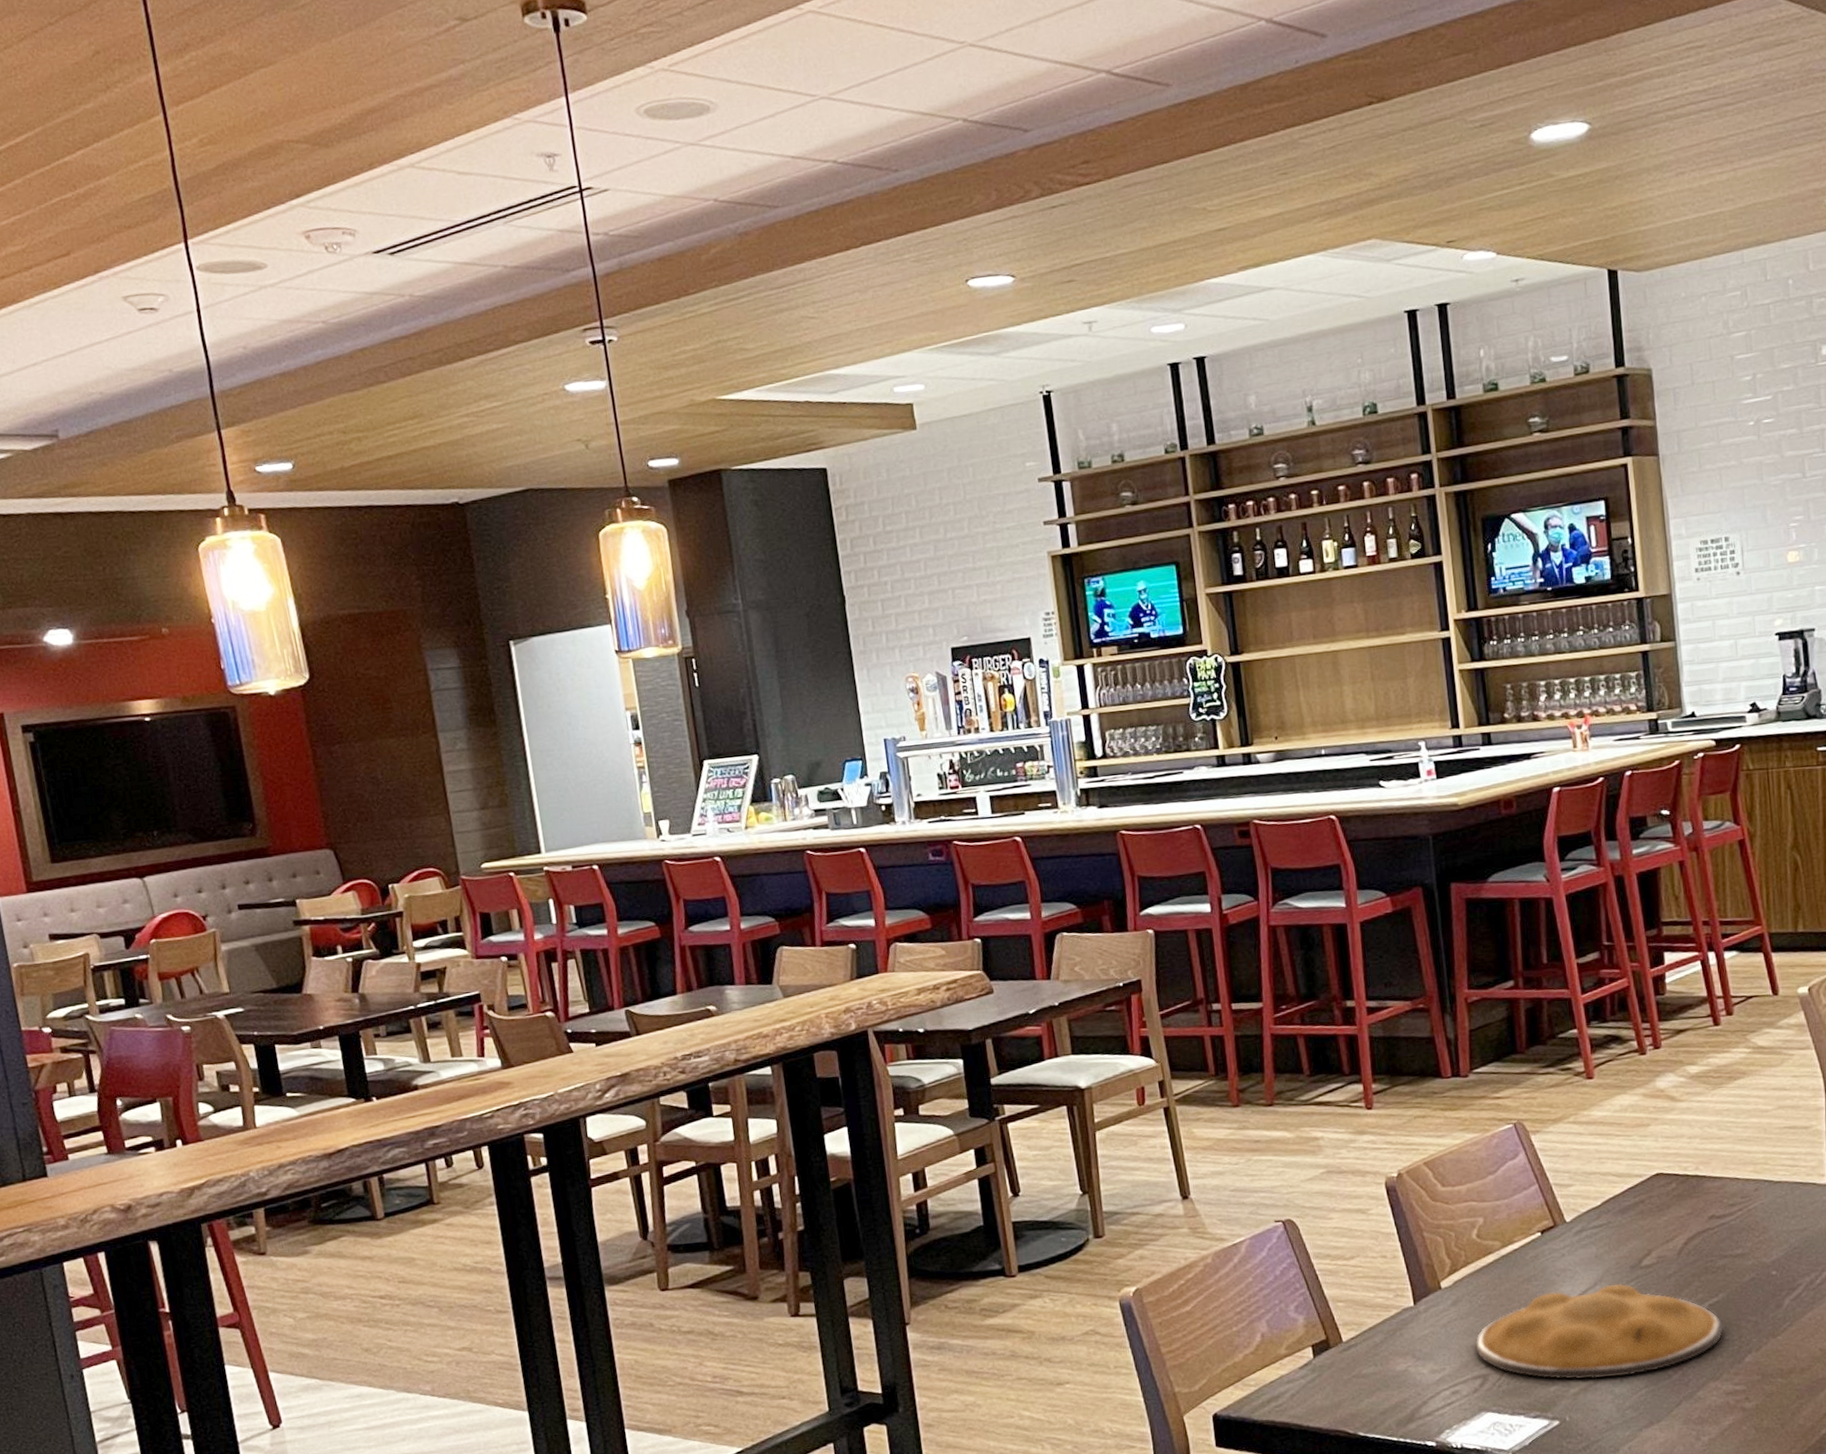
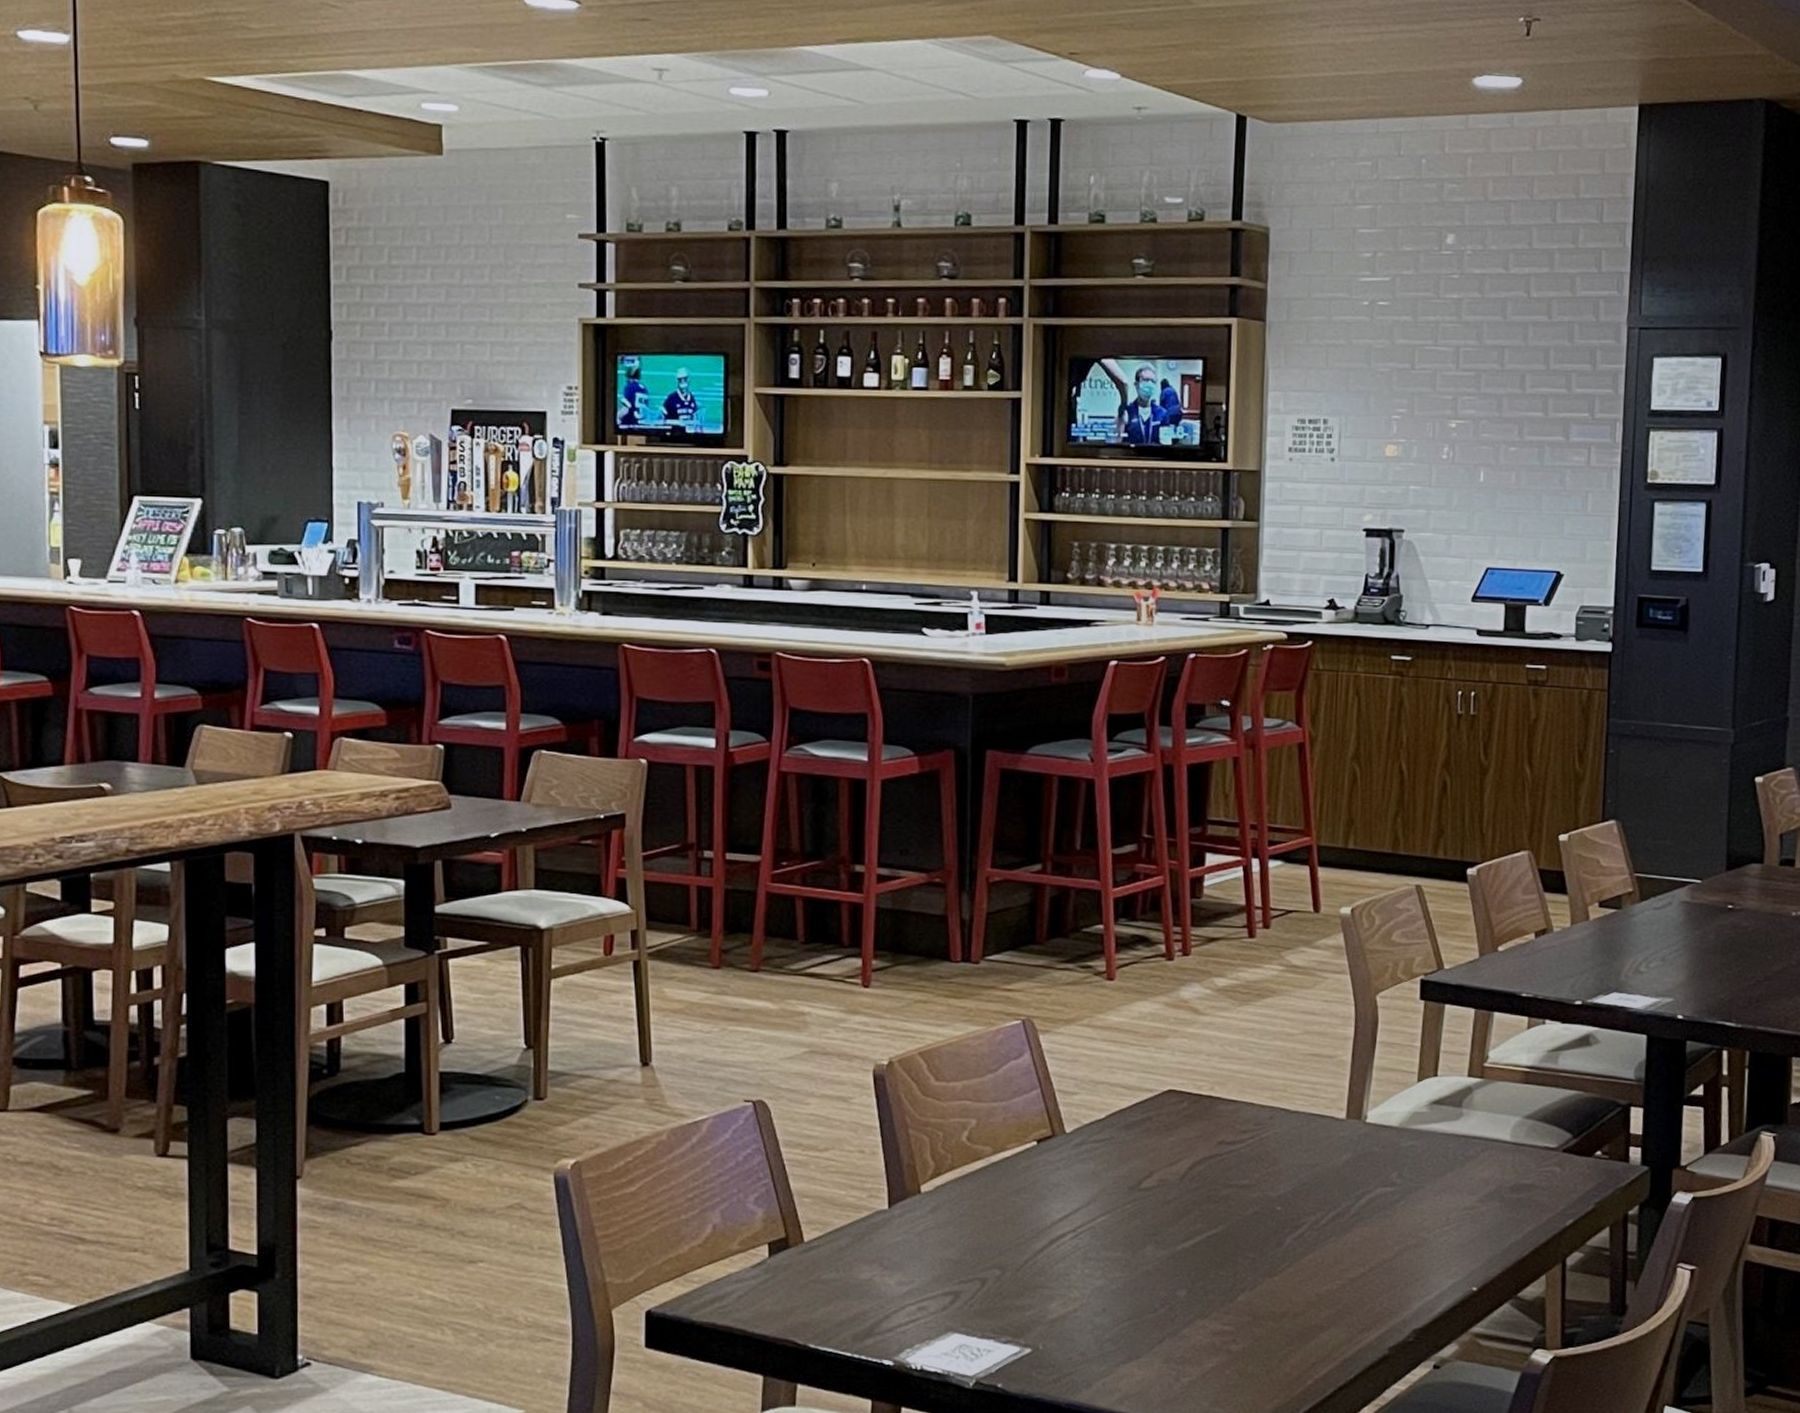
plate: present [1475,1283,1724,1380] -> none [950,1205,1219,1306]

